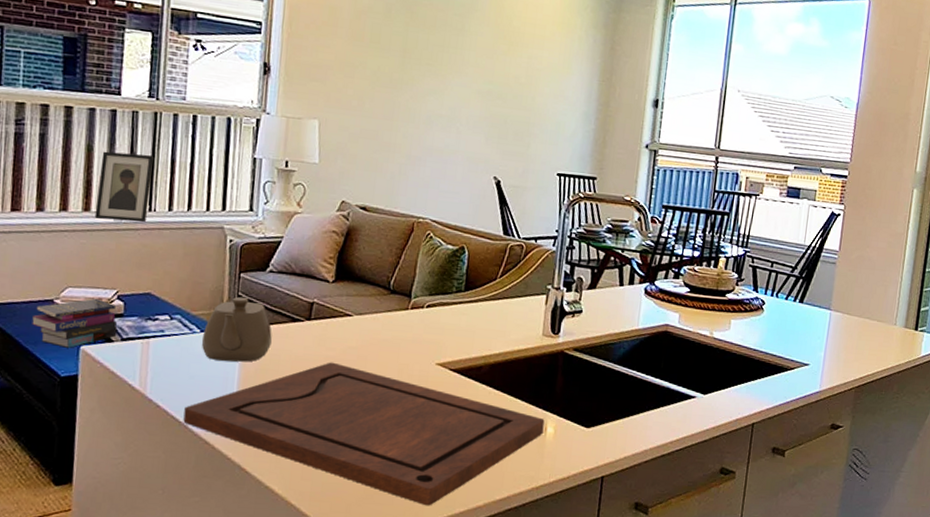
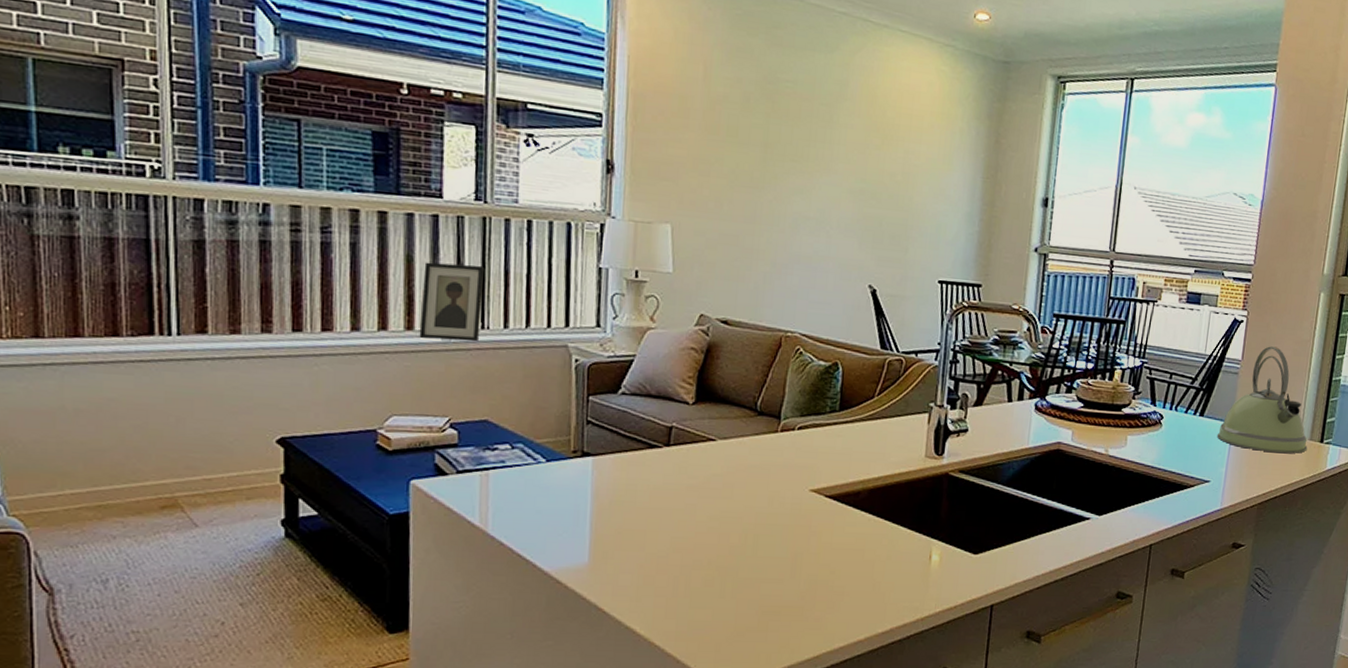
books: present [32,298,118,348] -> none [353,427,452,483]
cutting board: present [183,362,545,506] -> none [531,491,929,642]
teapot: present [201,296,272,362] -> none [547,422,627,494]
kettle: none [815,238,903,340] -> present [1216,346,1308,454]

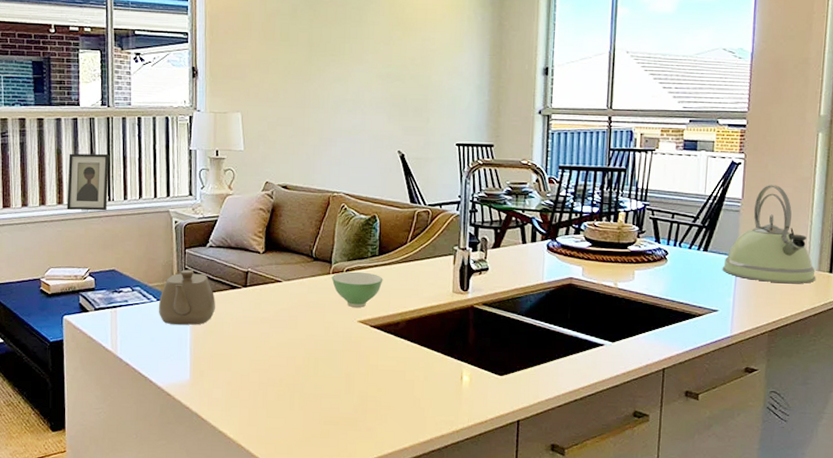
teapot: none [547,422,627,494] -> present [158,269,215,325]
bowl: none [779,429,844,474] -> present [331,271,383,308]

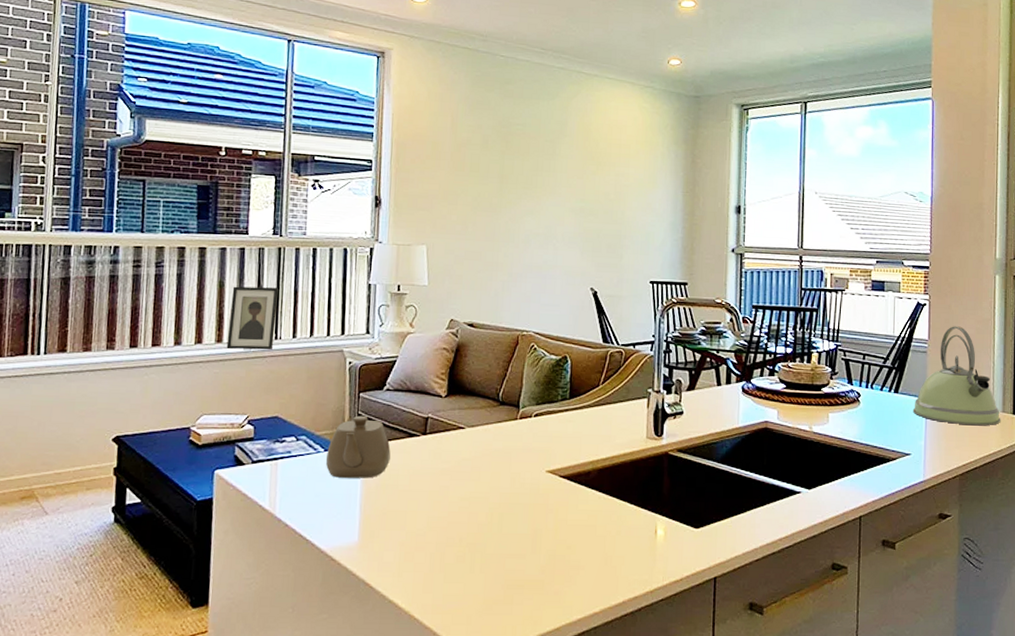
bowl: present [331,271,383,308] -> none [518,416,574,457]

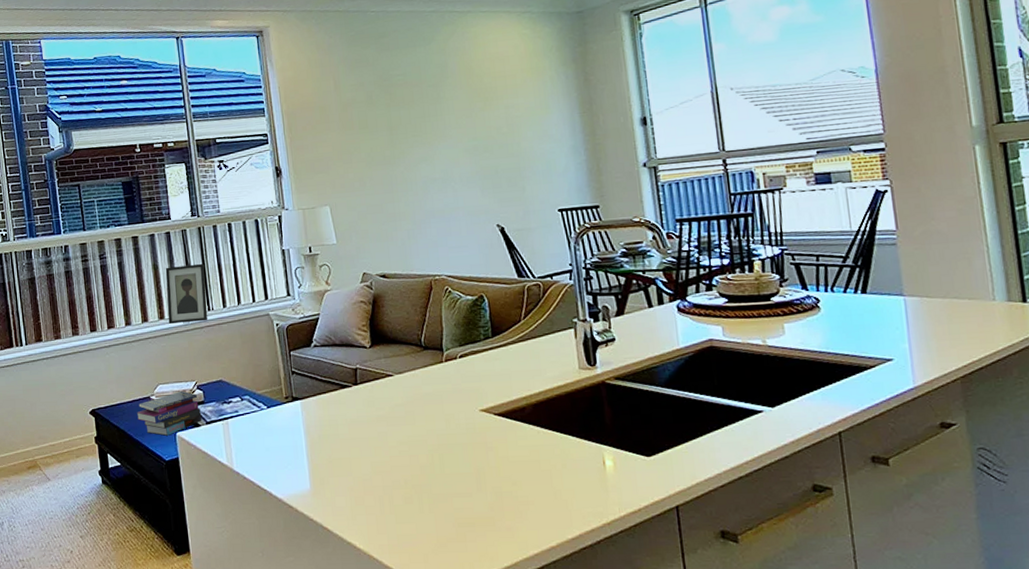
books: none [171,424,248,473] -> present [137,390,202,436]
teapot: present [325,415,391,478] -> none [269,372,328,432]
kettle: present [912,326,1001,426] -> none [888,210,1008,321]

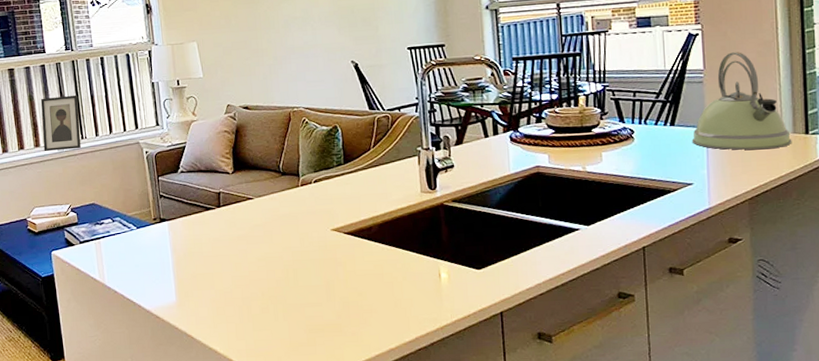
books: present [137,390,202,436] -> none [14,213,76,254]
kettle: none [888,210,1008,321] -> present [692,52,792,150]

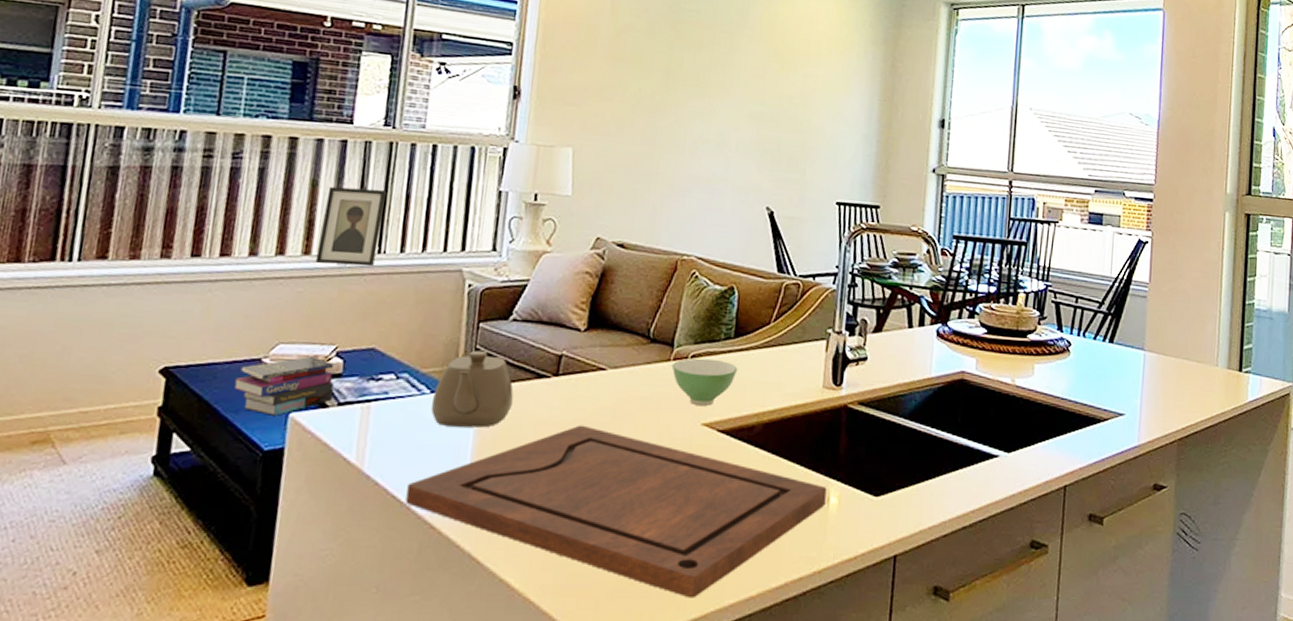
books: none [14,213,76,254] -> present [234,355,334,416]
cutting board: none [136,239,438,353] -> present [405,425,827,598]
teapot: none [138,196,193,250] -> present [430,350,514,428]
bowl: none [300,181,351,217] -> present [671,358,738,407]
kettle: present [692,52,792,150] -> none [1128,268,1226,384]

